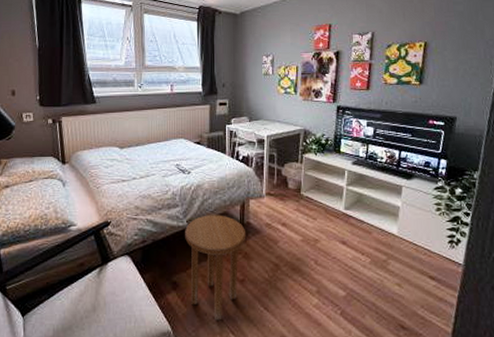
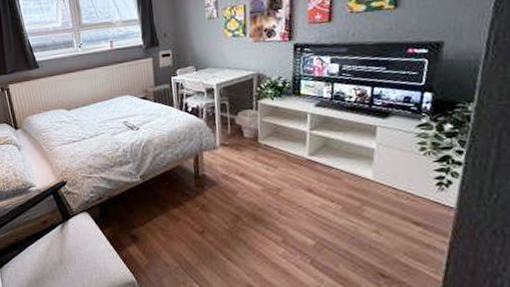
side table: present [185,215,247,321] -> none [139,169,203,271]

